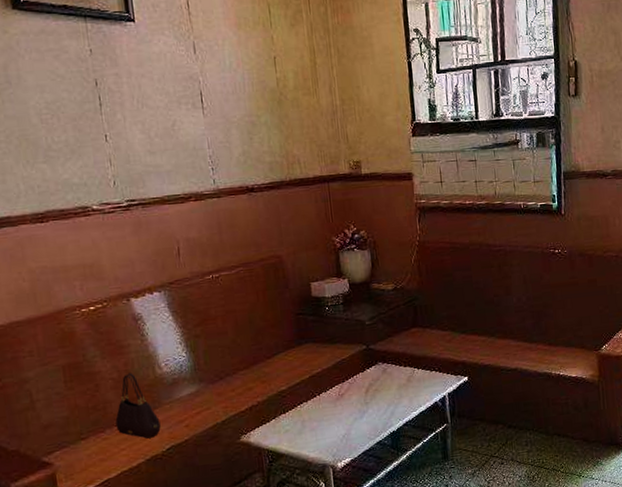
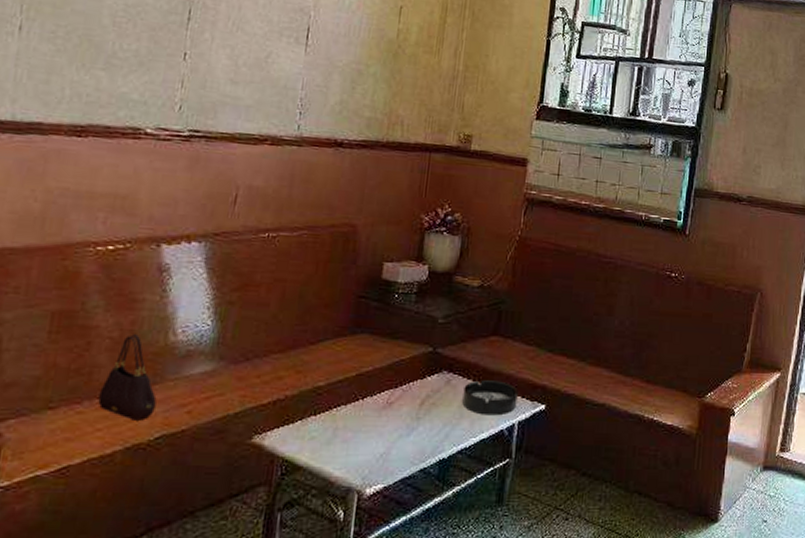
ashtray: none [398,363,444,393] -> present [462,380,518,416]

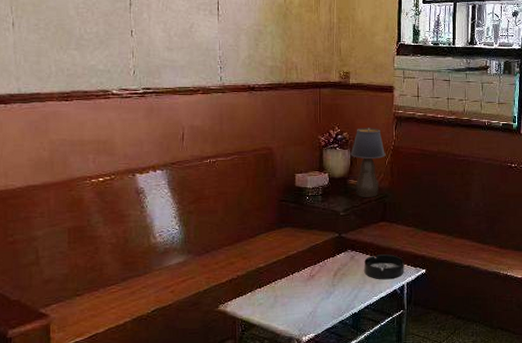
handbag: present [98,334,157,421] -> none [109,240,149,300]
table lamp: none [461,208,509,302] -> present [350,128,386,197]

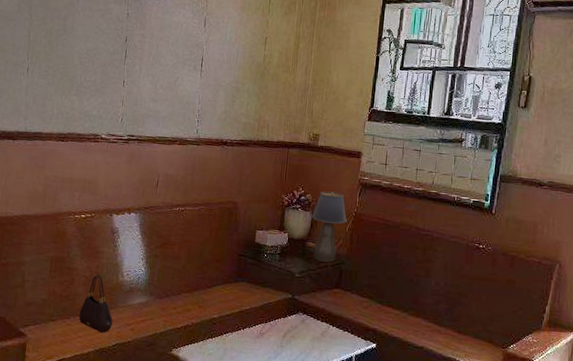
handbag: none [109,240,149,300] -> present [79,275,113,333]
ashtray: present [364,254,404,280] -> none [313,322,355,349]

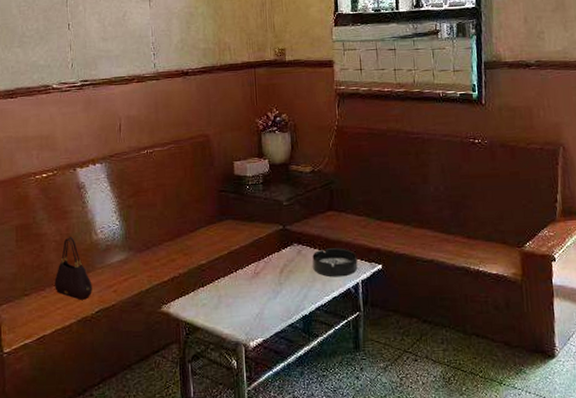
table lamp: present [311,191,347,263] -> none [290,107,330,185]
ashtray: none [313,322,355,349] -> present [312,248,358,277]

